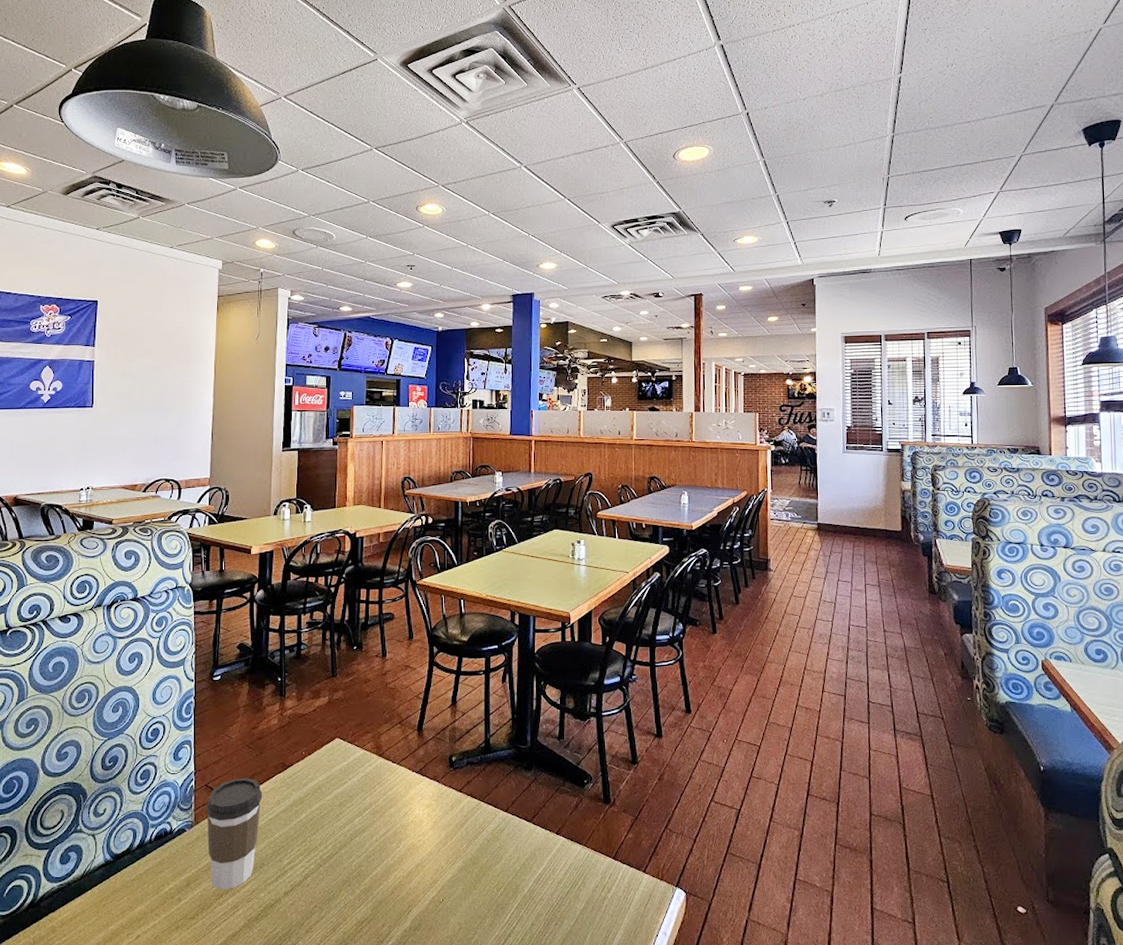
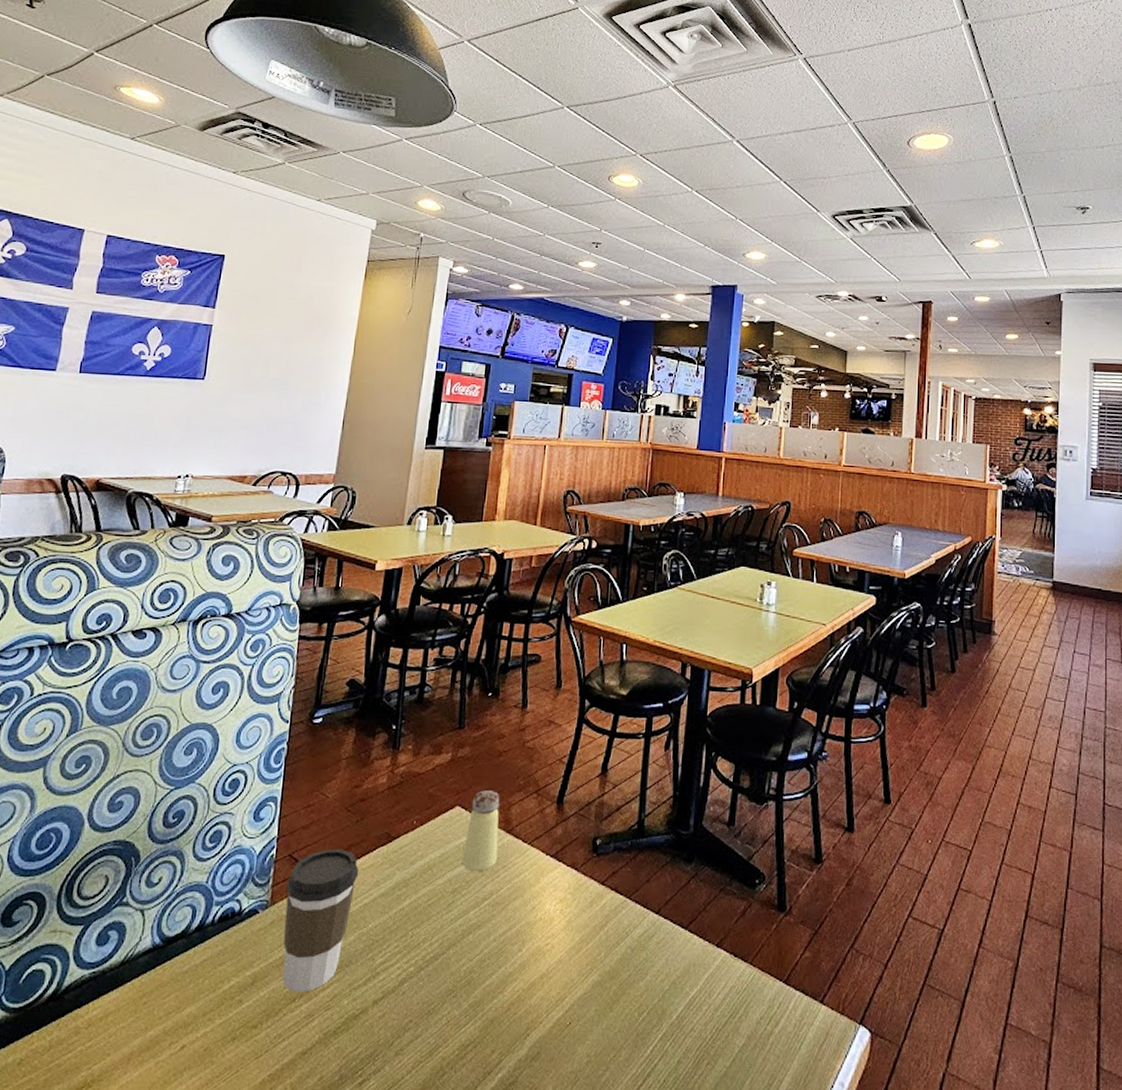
saltshaker: none [344,724,373,789] -> present [461,790,500,872]

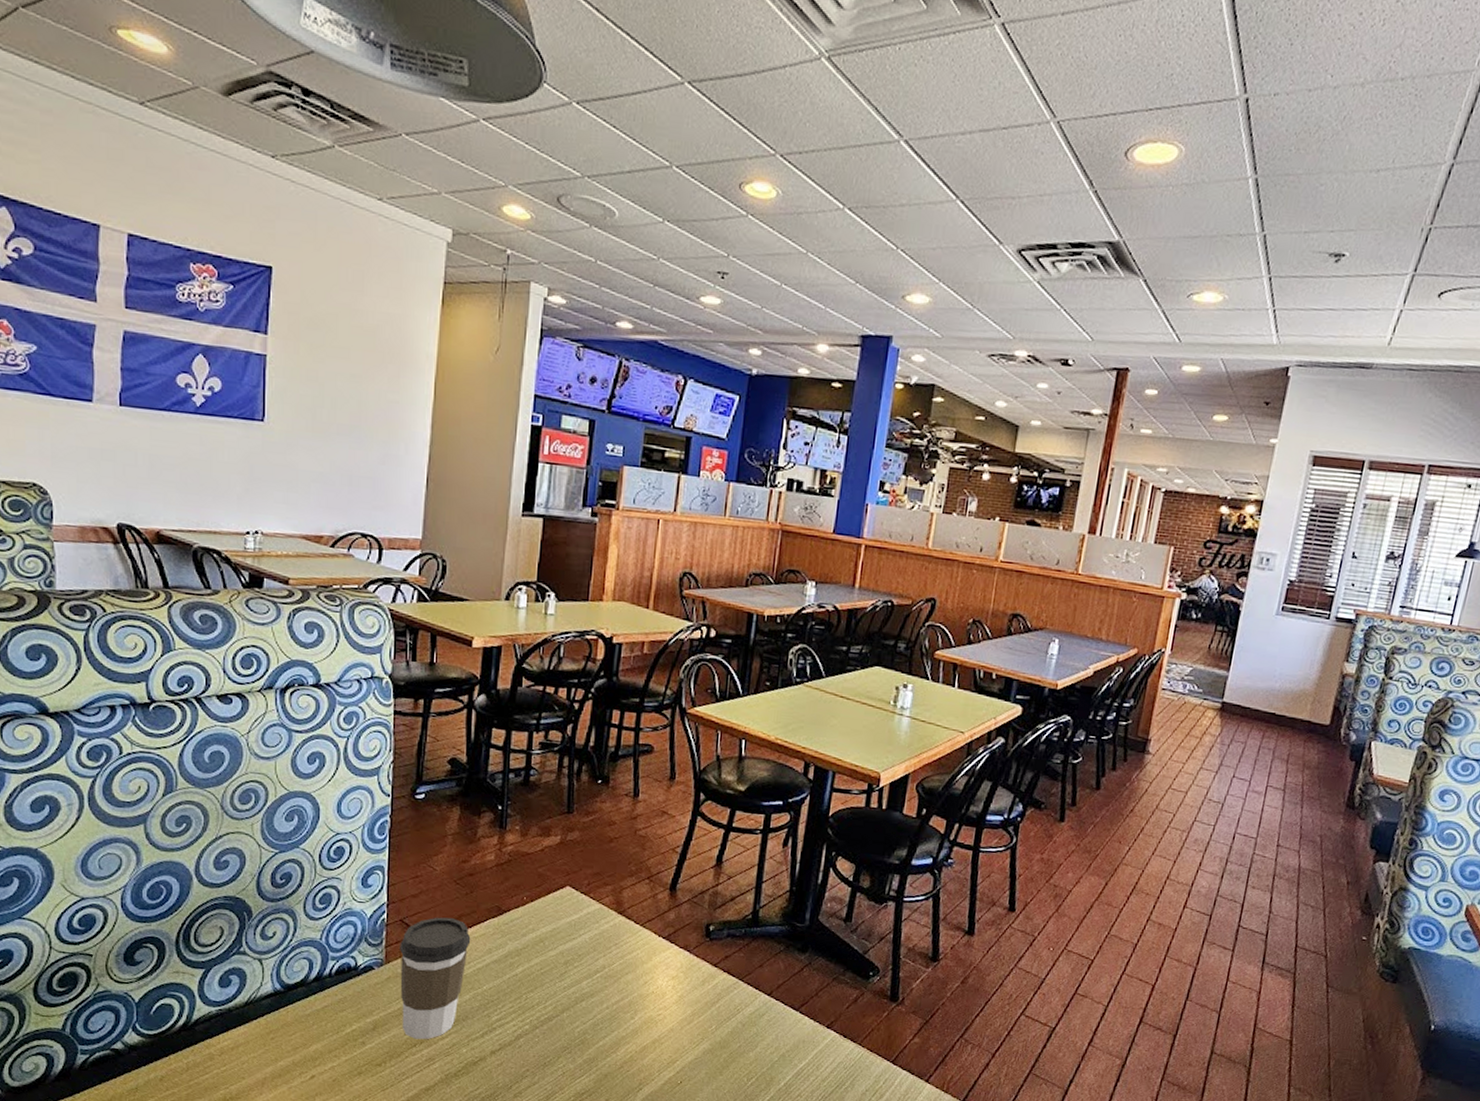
saltshaker: present [461,790,500,872] -> none [573,873,611,948]

